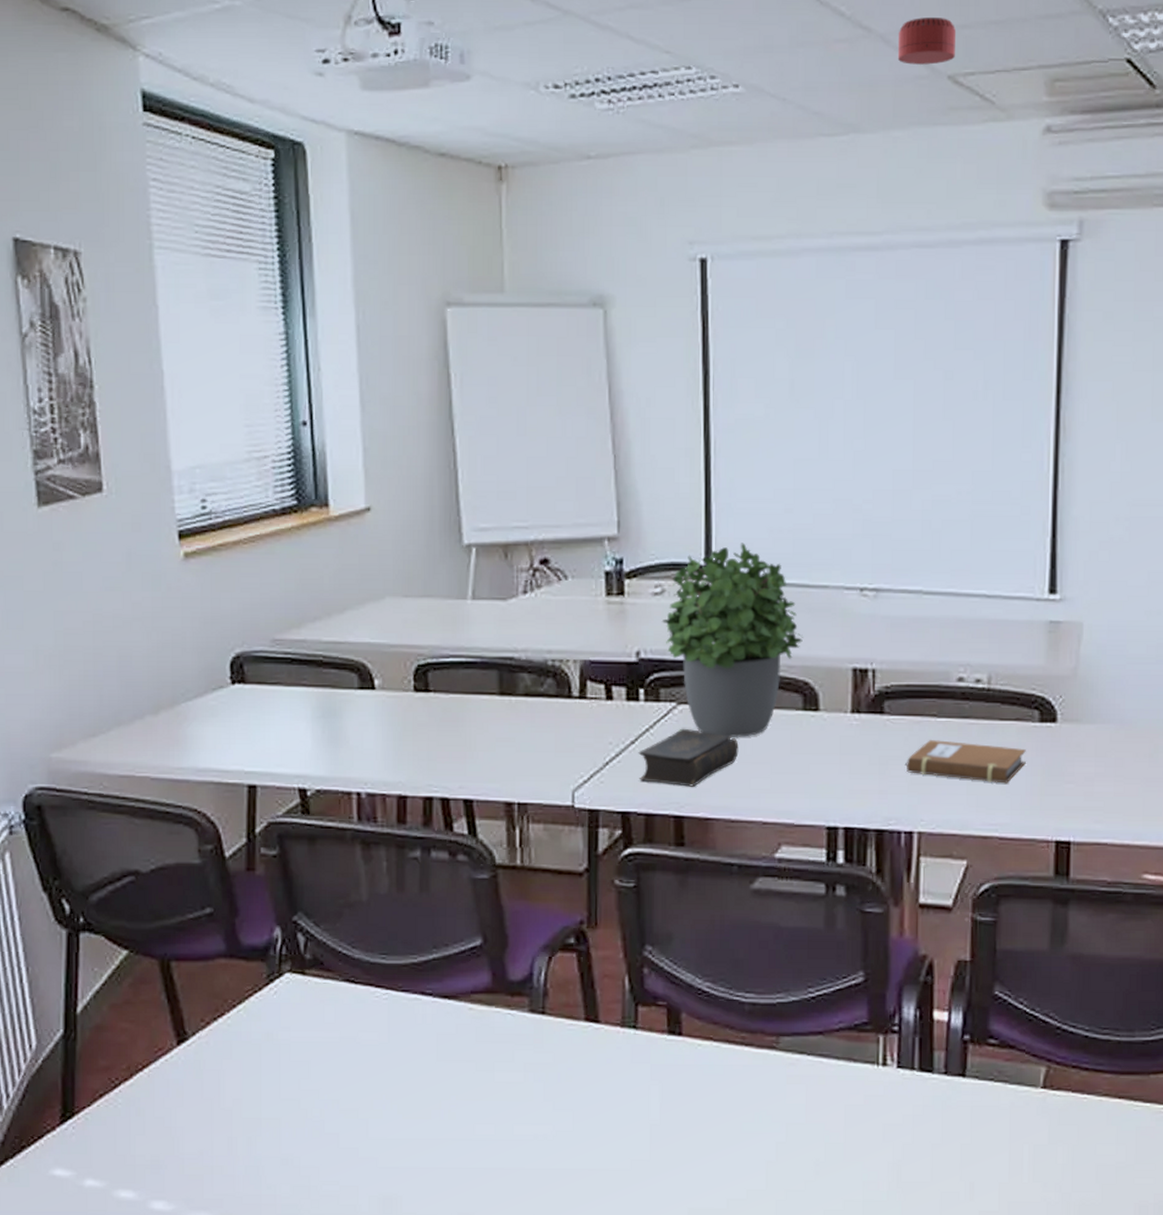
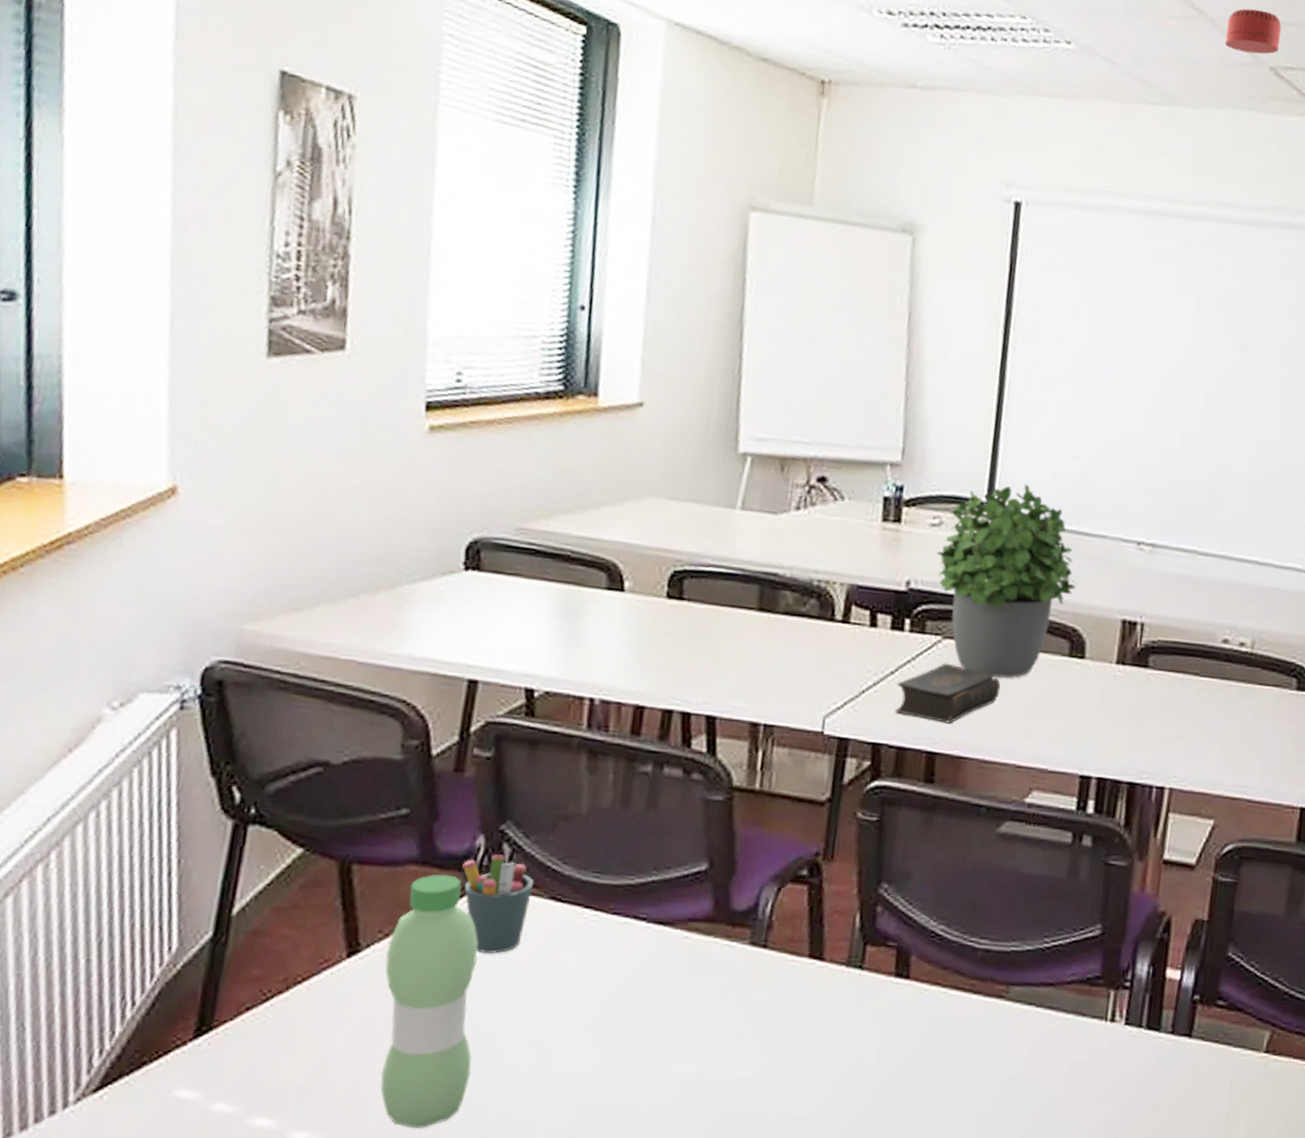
water bottle: none [210,965,296,1194] -> present [380,874,478,1128]
pen holder: none [265,944,328,1035] -> present [462,854,534,954]
notebook: present [904,740,1026,784] -> none [1163,698,1281,748]

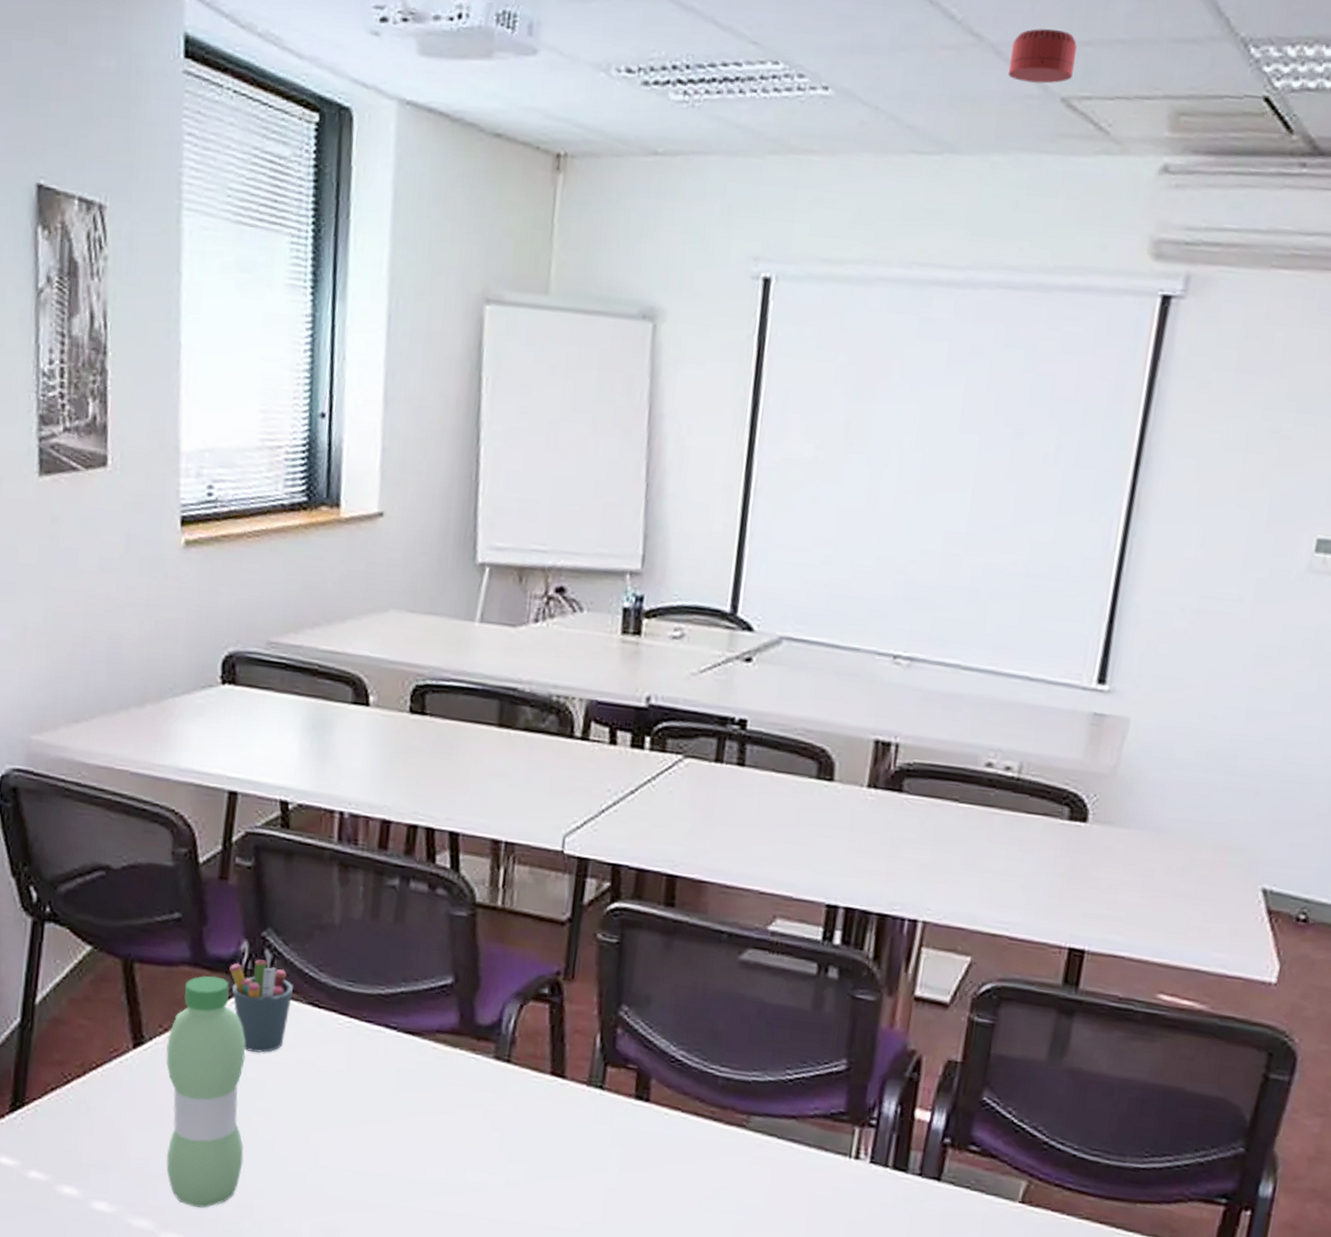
book: present [895,663,1001,724] -> none [635,783,744,846]
potted plant: present [936,484,1077,678] -> none [677,592,827,800]

